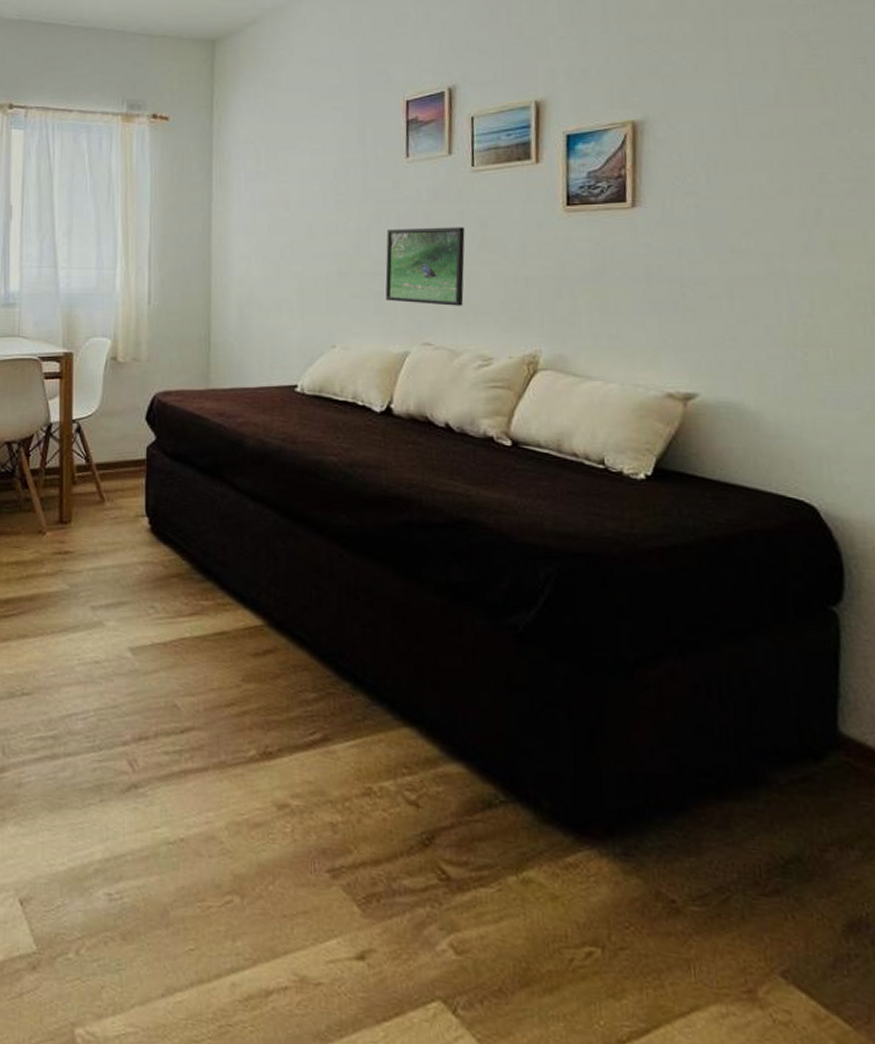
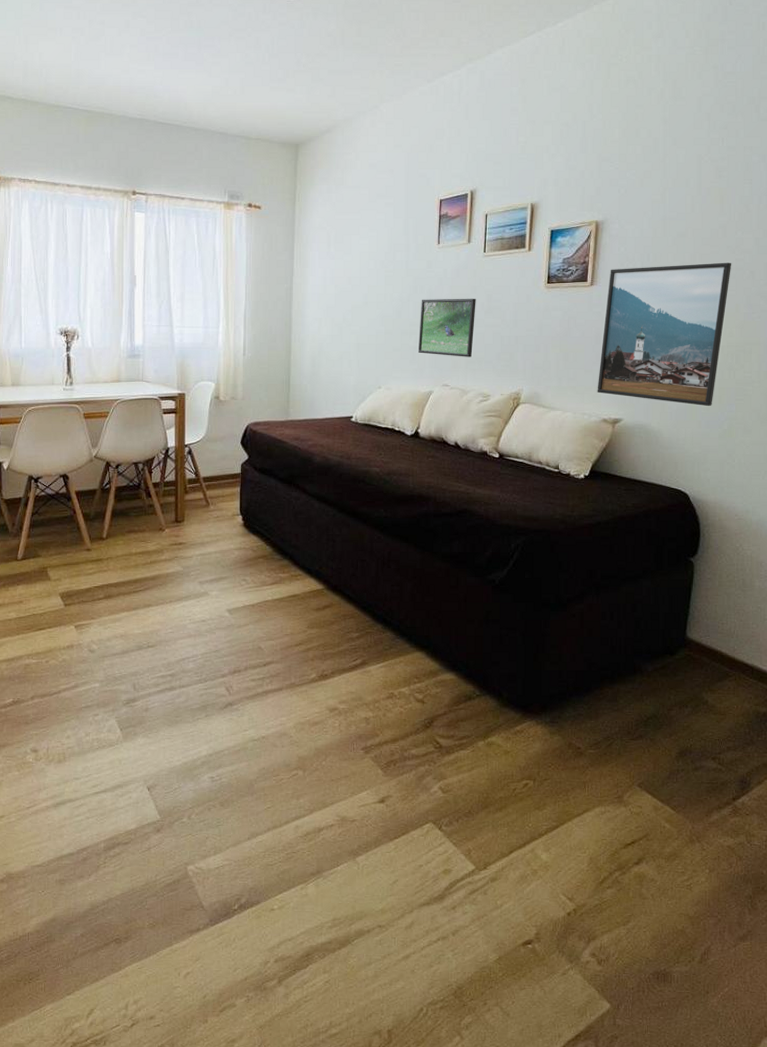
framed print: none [654,171,849,378] -> present [597,262,732,407]

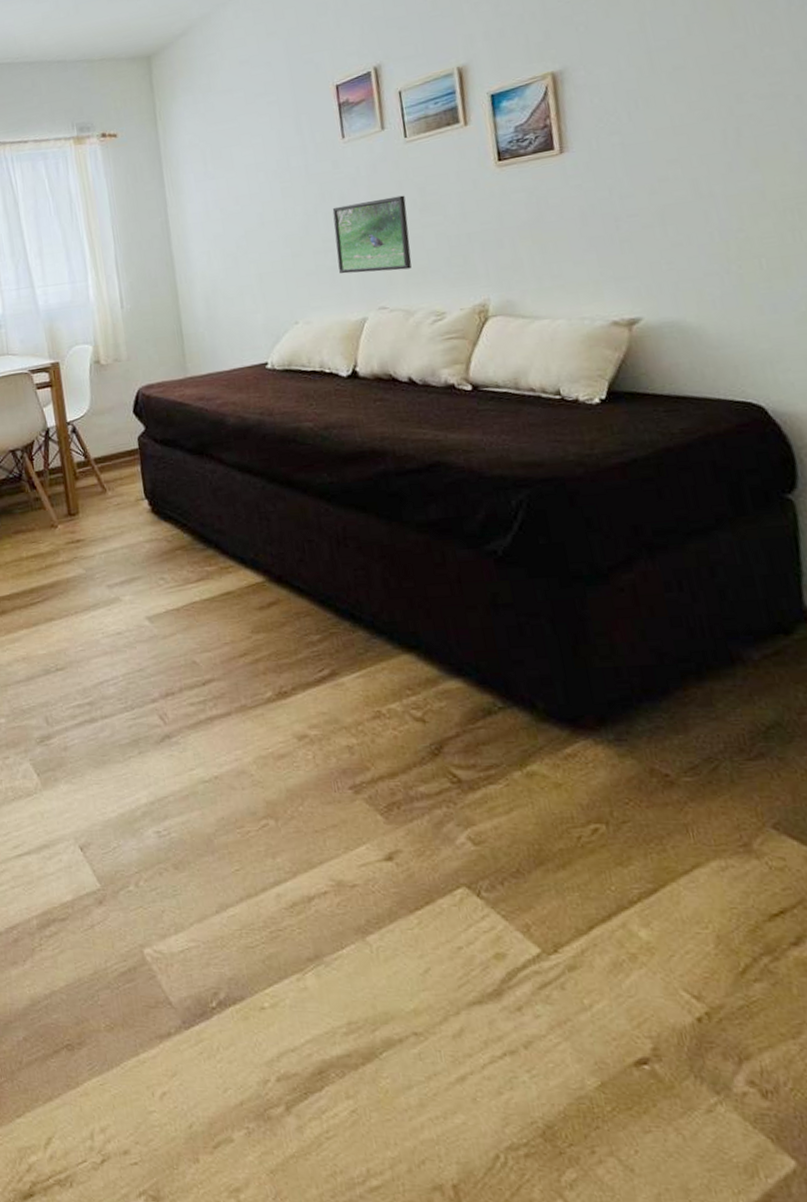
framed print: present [597,262,732,407] -> none [584,89,776,289]

